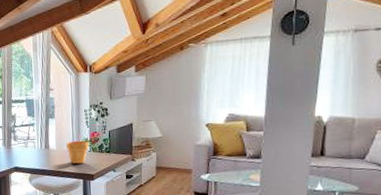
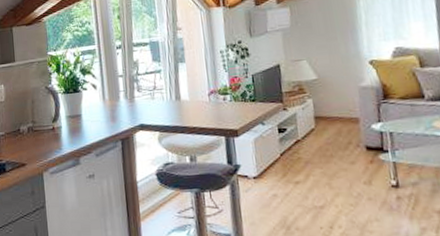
flower pot: present [66,140,89,164] -> none [201,88,230,117]

